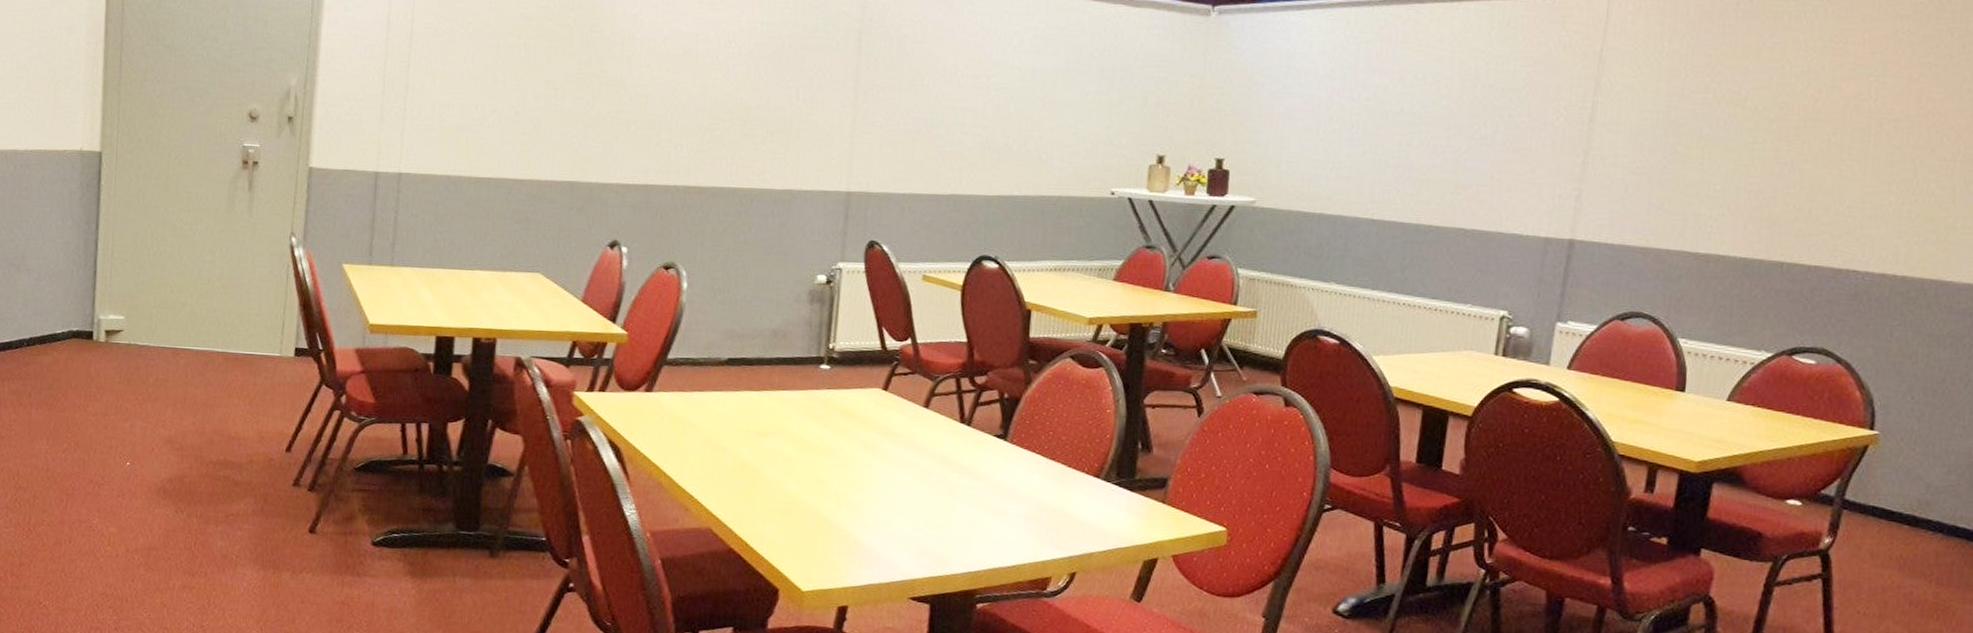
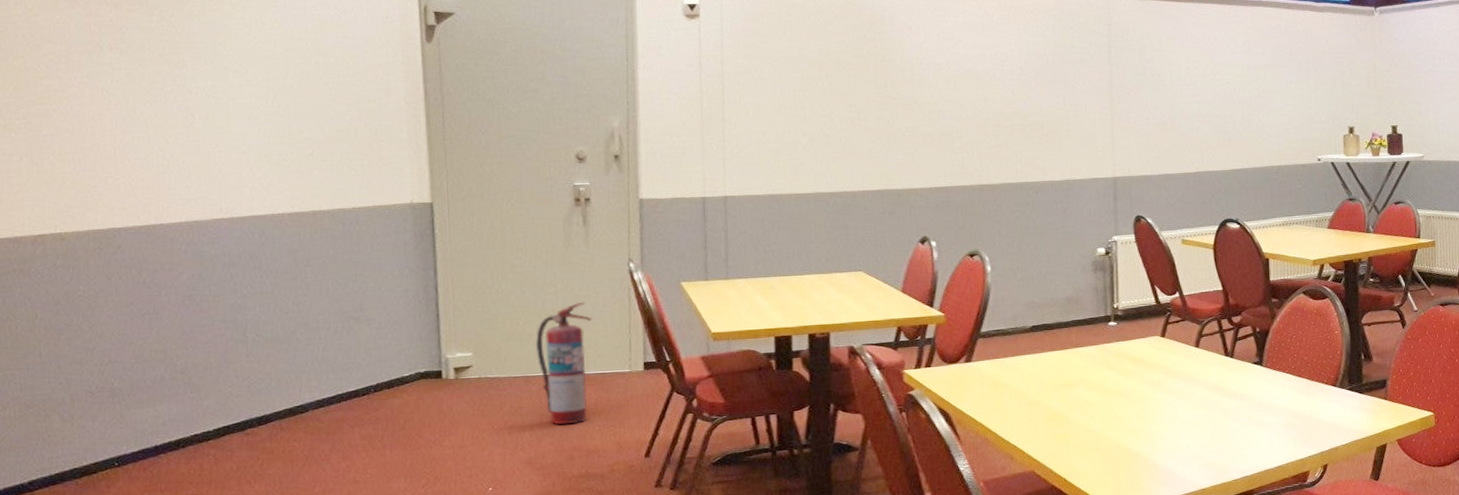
fire extinguisher: none [187,274,247,406] -> present [535,302,592,425]

